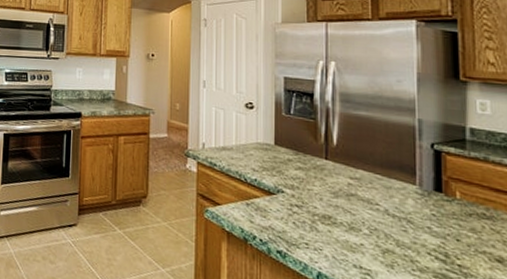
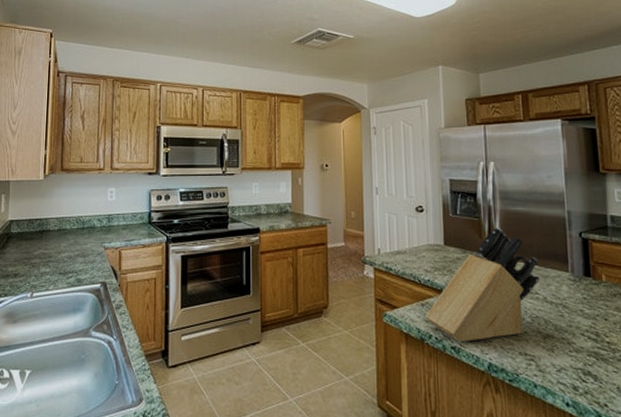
knife block: none [249,130,382,247] -> present [424,227,540,341]

